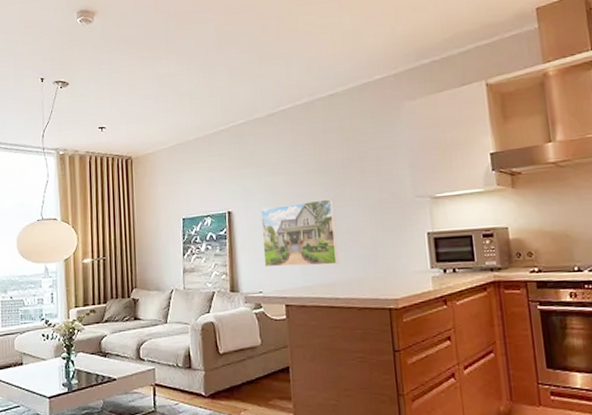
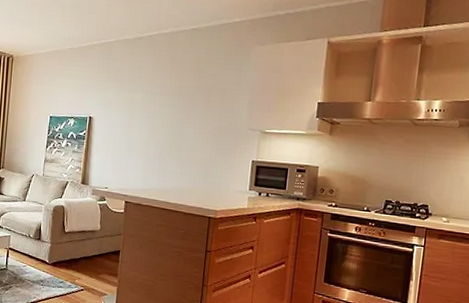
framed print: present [260,199,340,267] -> none [113,118,179,175]

